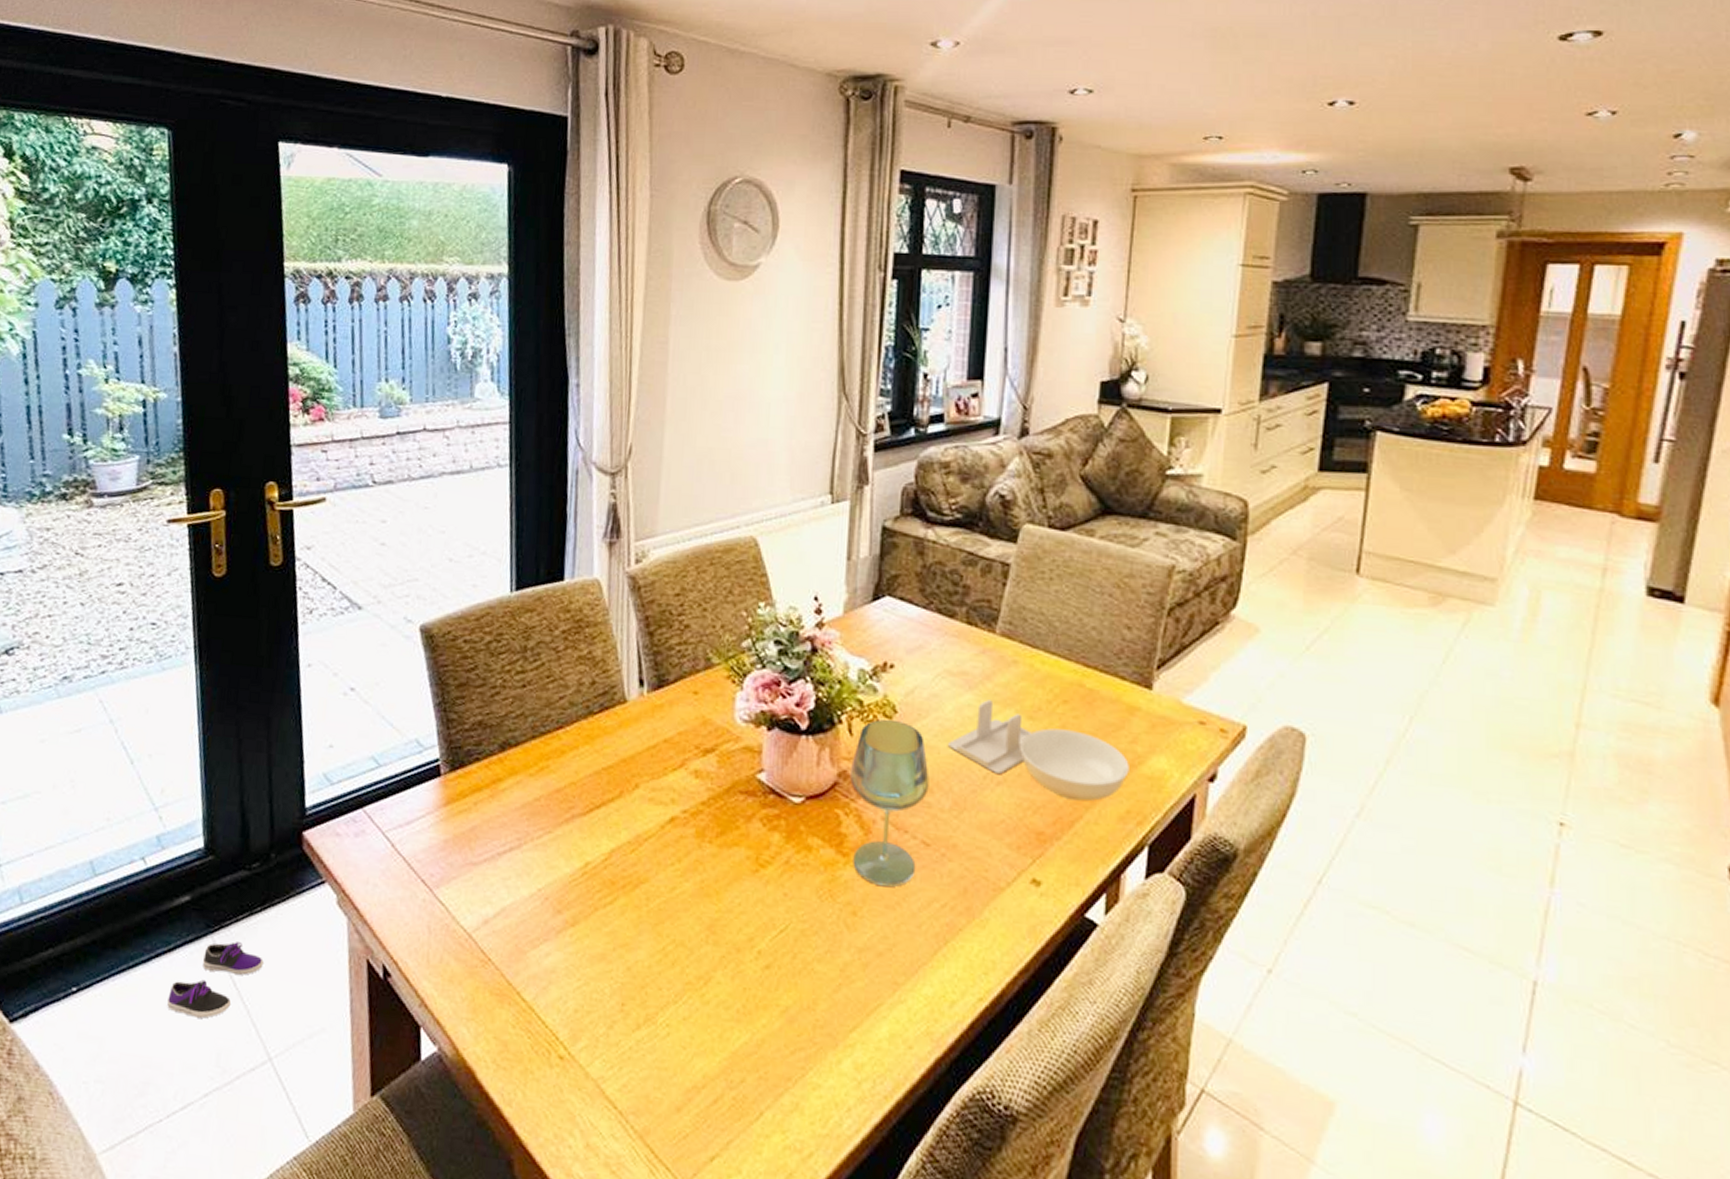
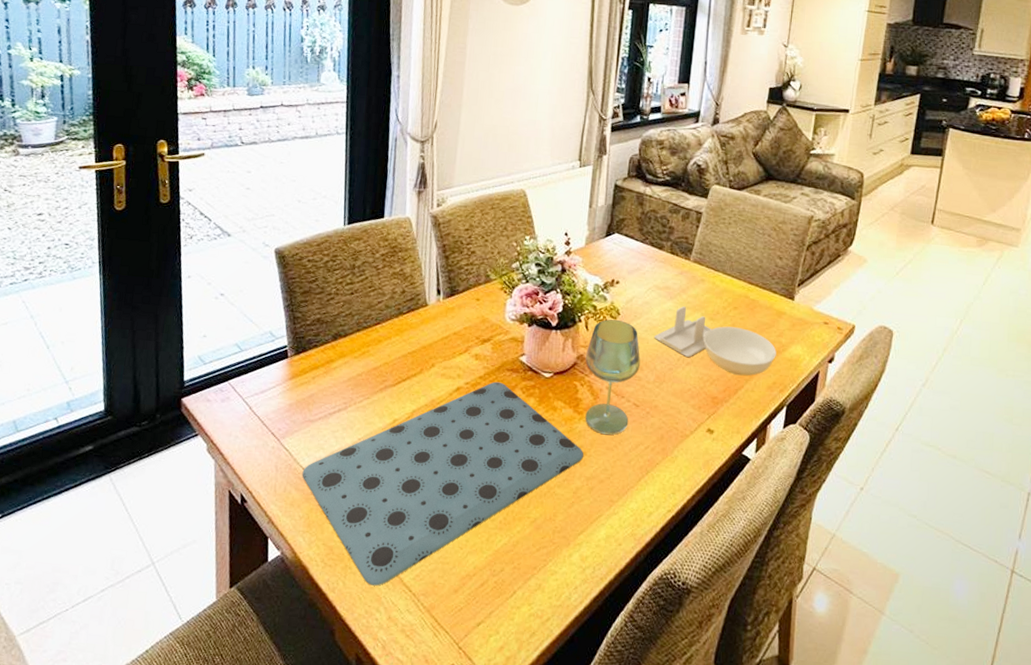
shoe: present [167,942,264,1019] -> none [73,479,149,535]
placemat: none [463,809,852,1099] -> present [302,381,583,586]

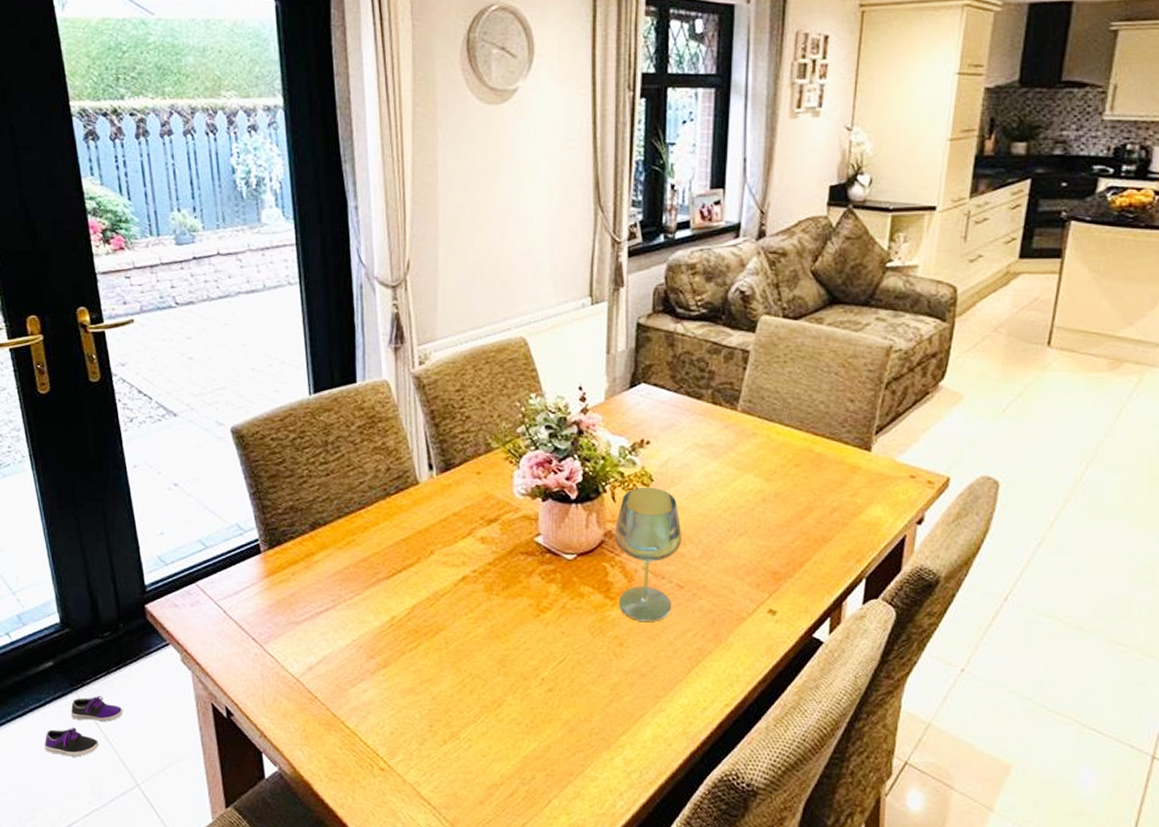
shoe: none [73,479,149,535] -> present [45,696,123,757]
placemat: present [302,381,583,586] -> none [292,567,619,800]
napkin holder: present [653,306,712,358] -> none [696,467,769,528]
bowl: present [703,326,777,376] -> none [759,487,851,546]

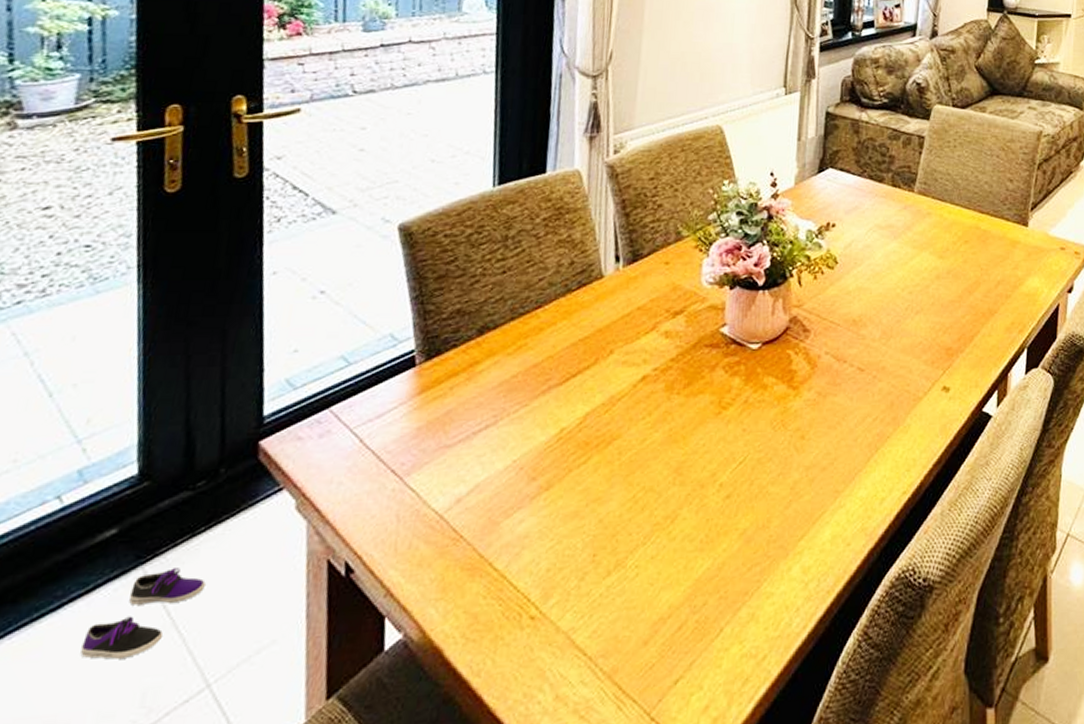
wine glass: present [614,487,682,623] -> none [799,269,864,411]

